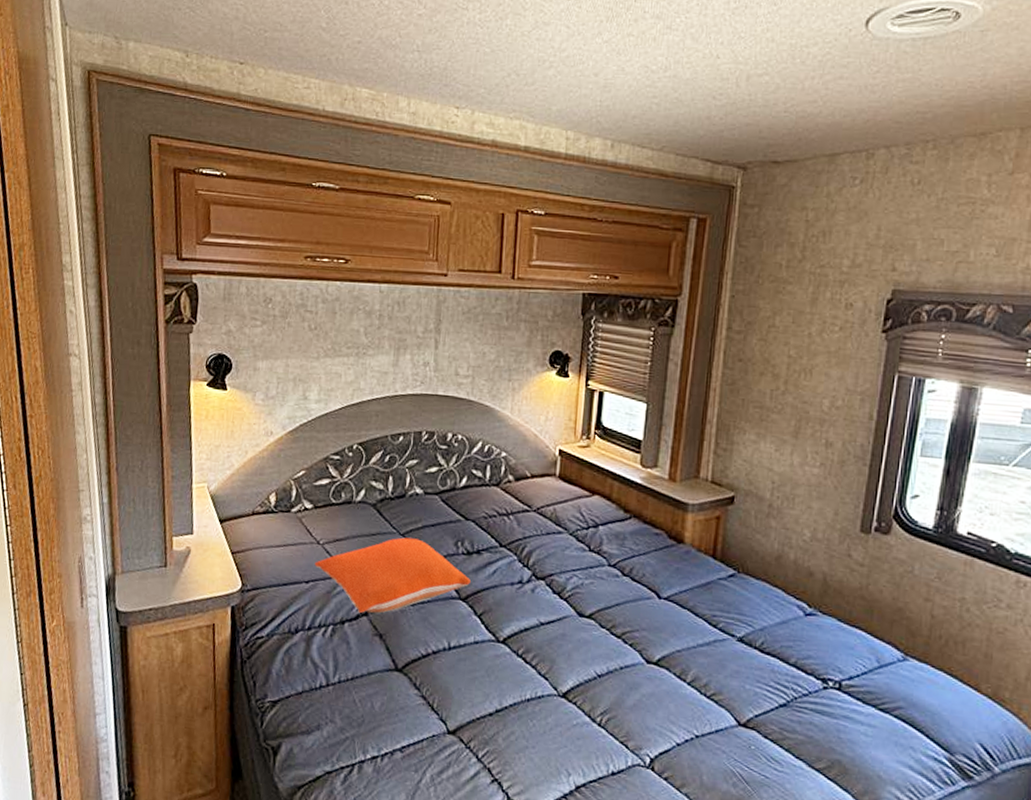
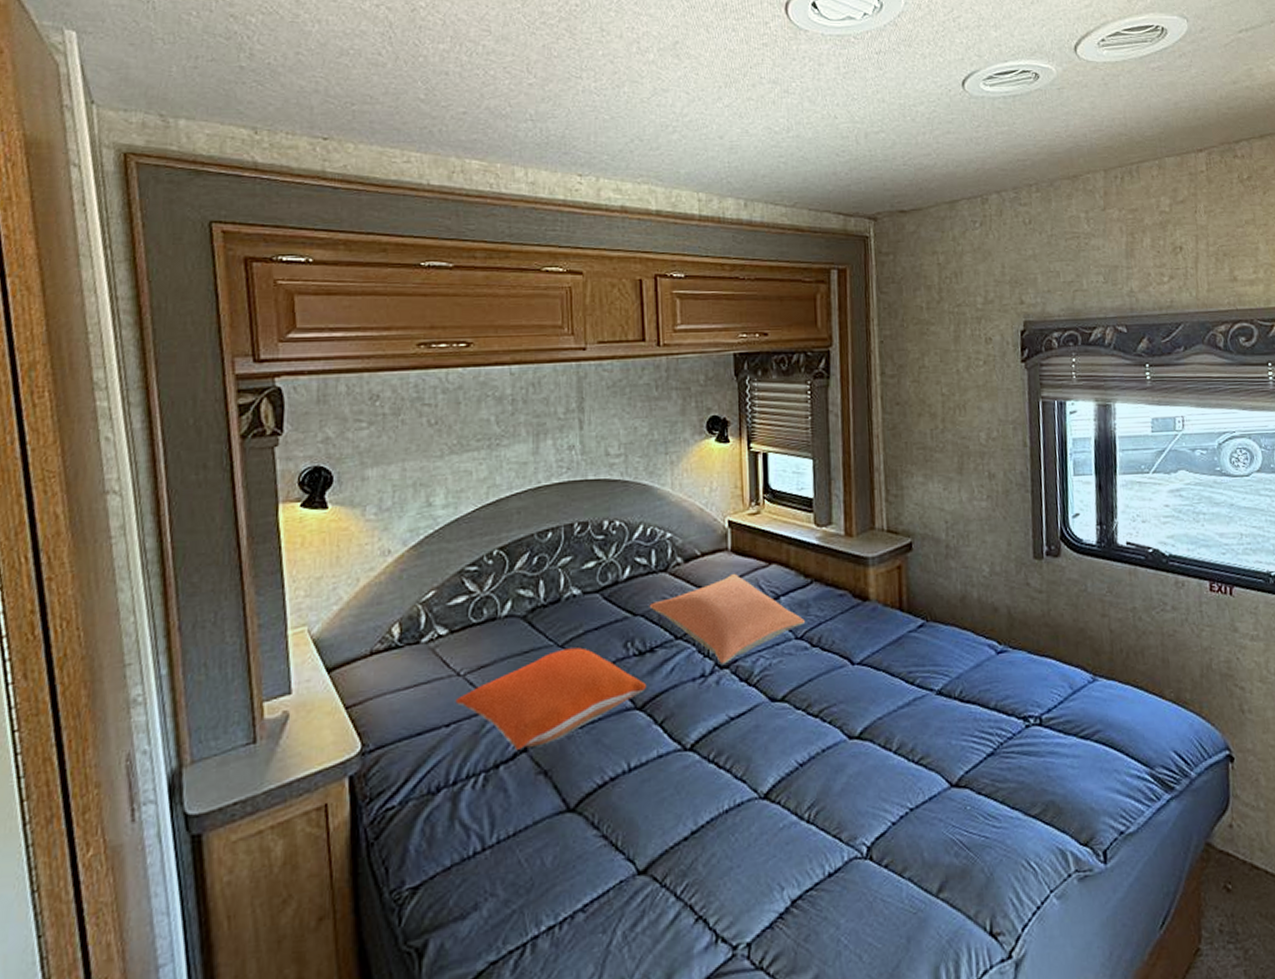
pillow: none [480,497,619,576] -> present [649,573,805,665]

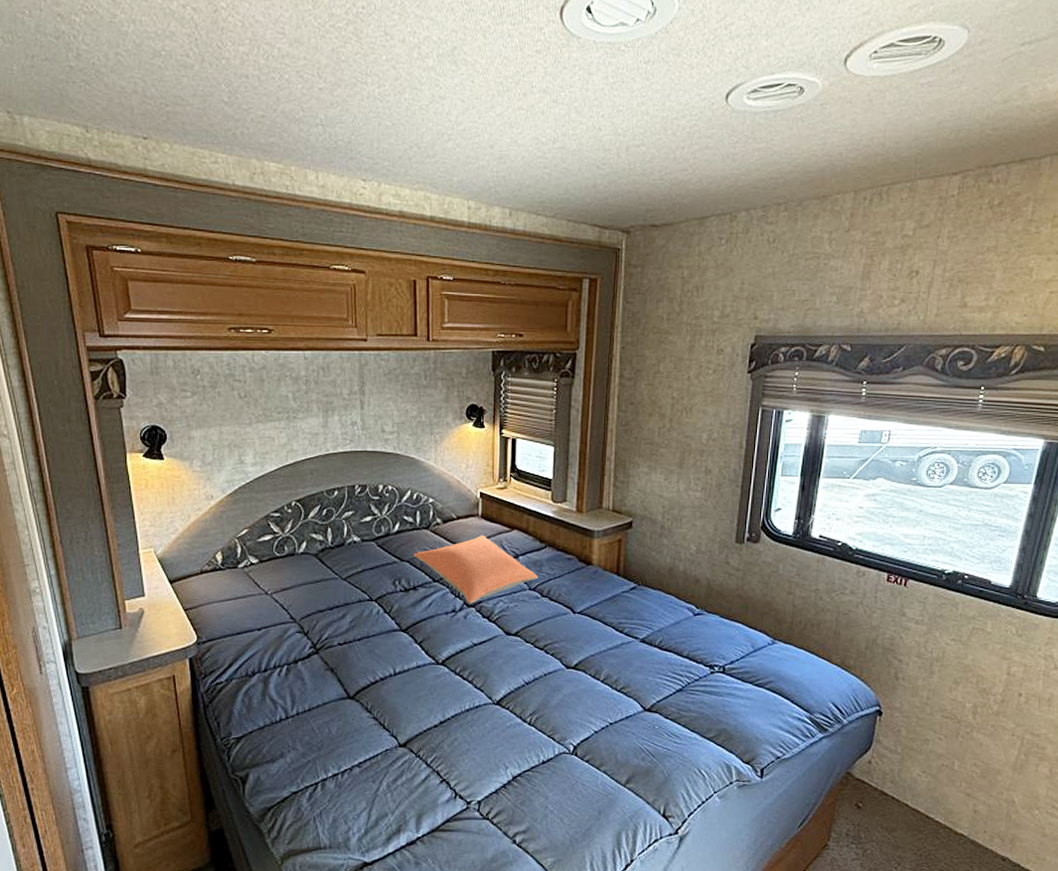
pillow: present [455,647,646,750] -> none [265,581,409,652]

